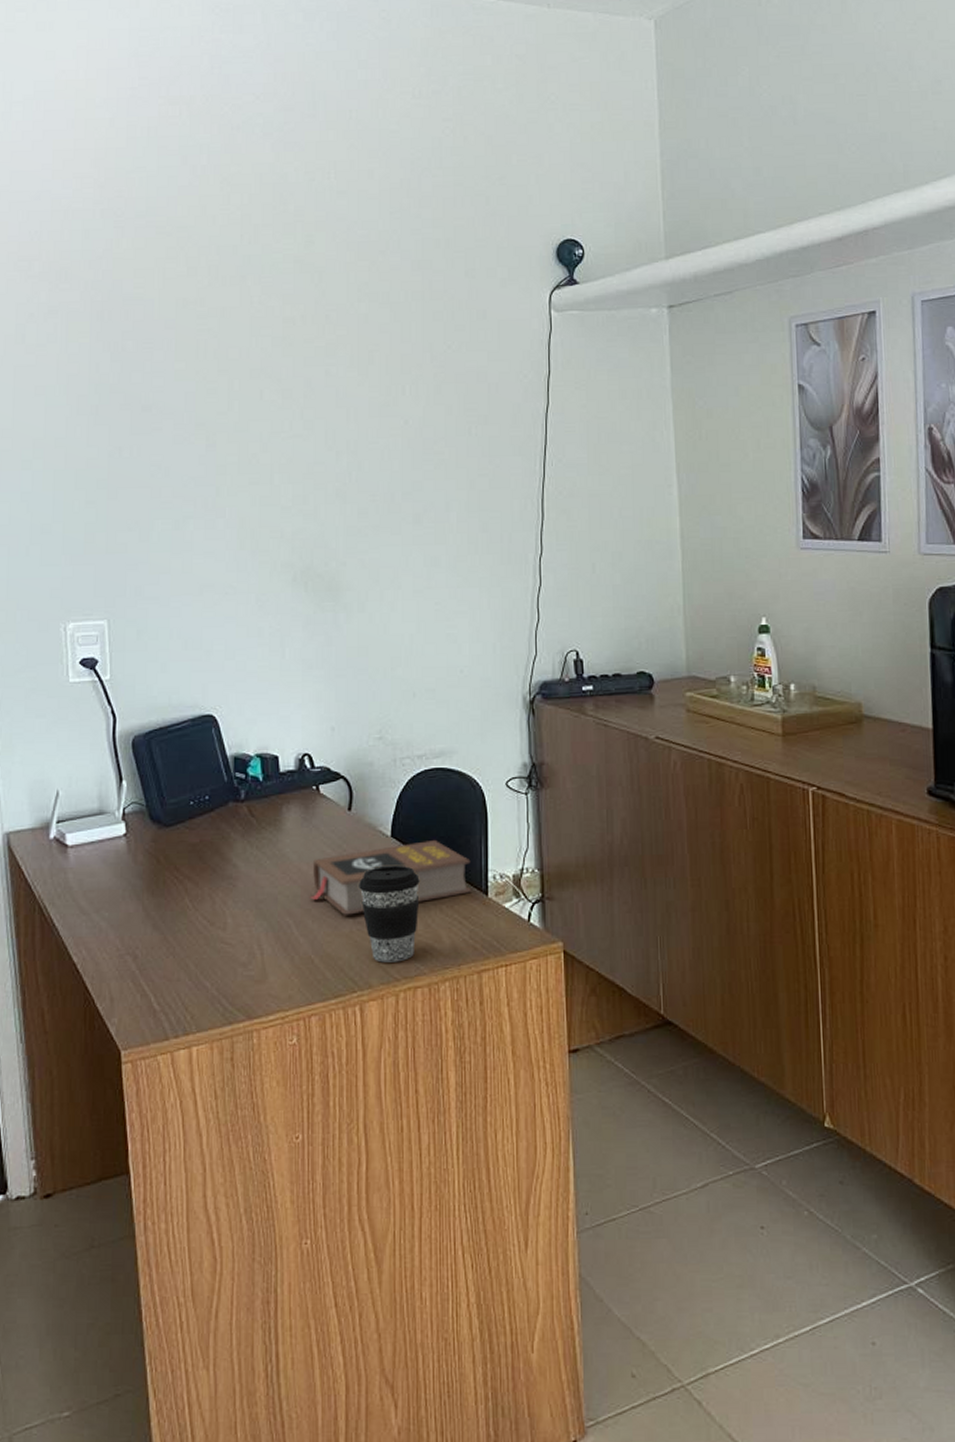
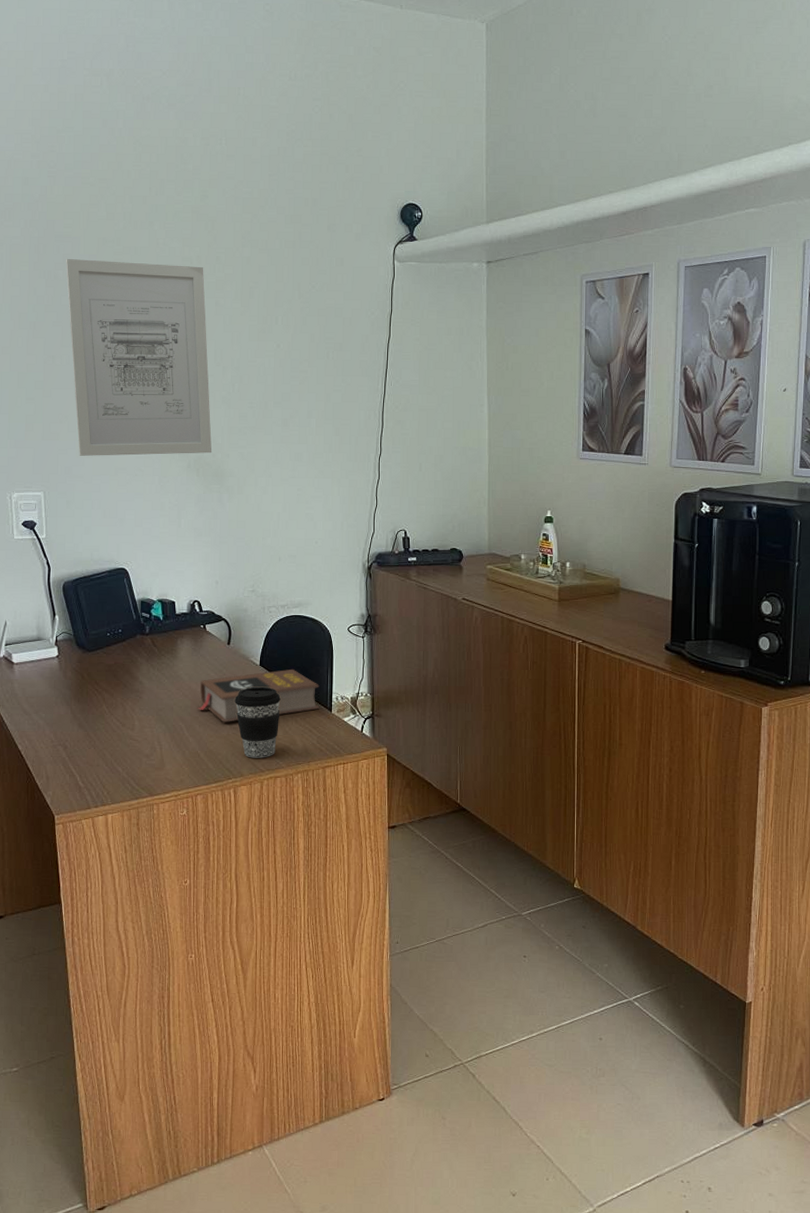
wall art: none [136,325,324,572] -> present [66,258,212,456]

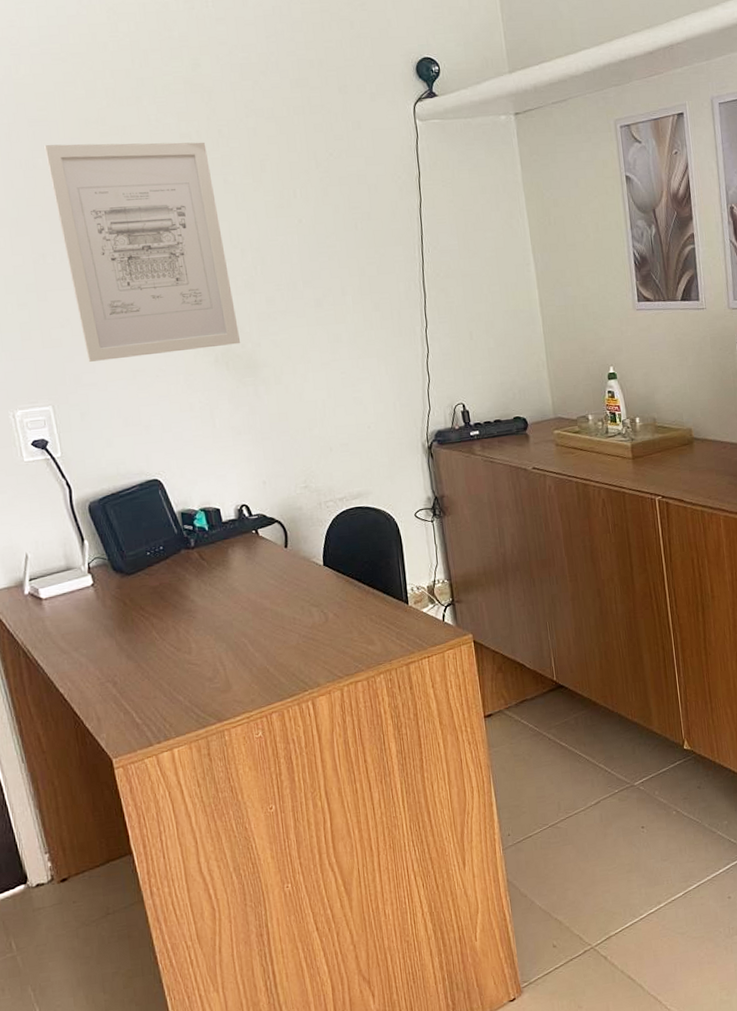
book: present [197,669,320,722] -> none [259,564,395,632]
coffee cup: present [234,686,281,758] -> none [300,587,353,665]

